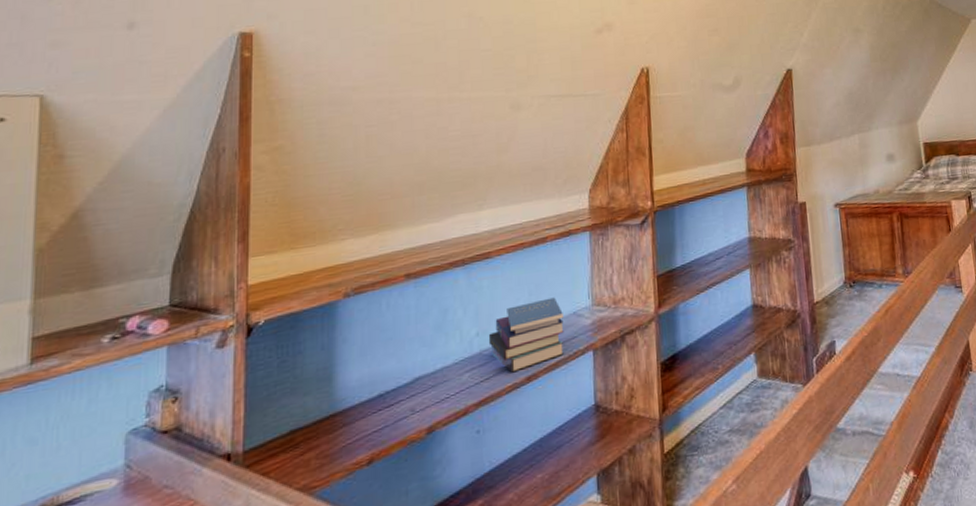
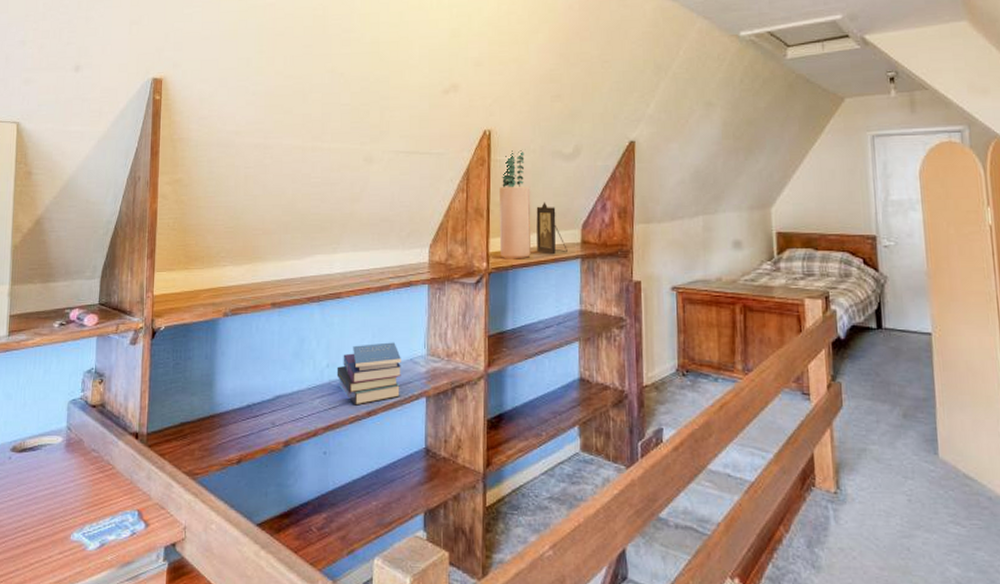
vase: none [661,84,697,196] -> present [499,149,531,260]
photo frame: none [699,134,733,186] -> present [536,202,568,255]

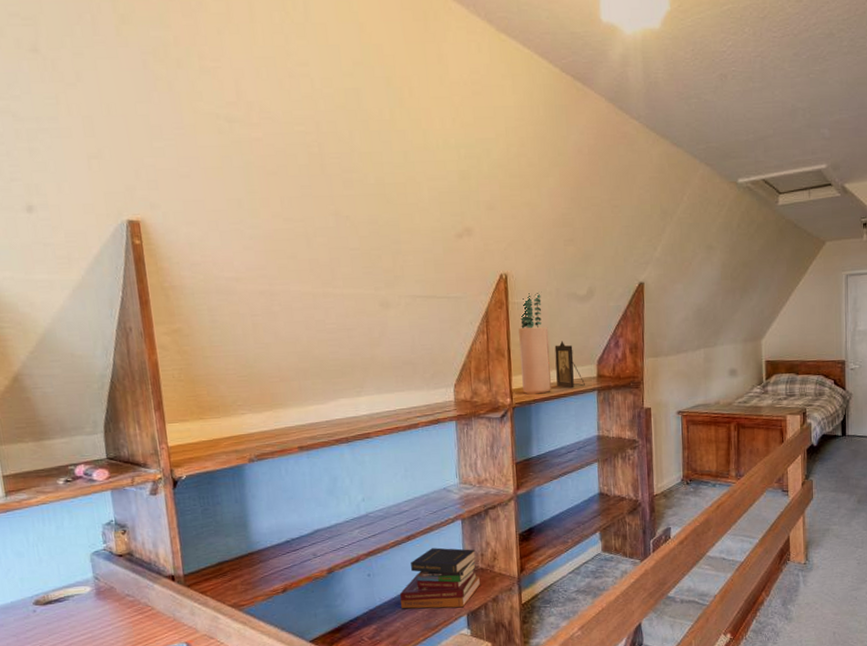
books: present [336,342,401,406] -> none [372,474,437,532]
books: none [354,428,442,504] -> present [399,547,481,609]

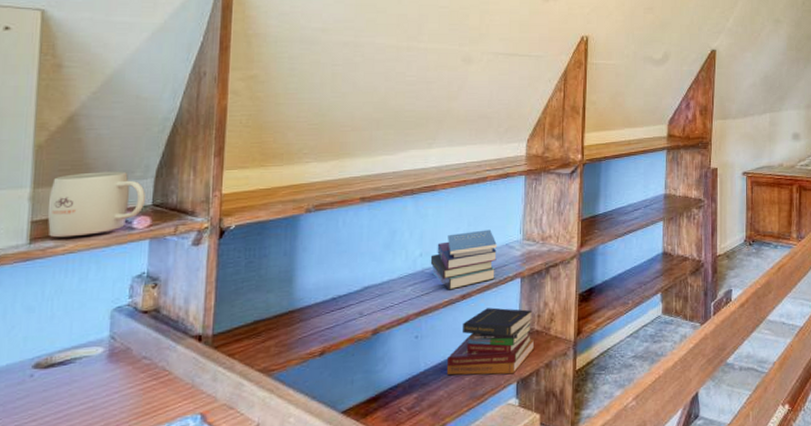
mug: none [12,427,100,491] -> present [47,171,145,238]
books: none [372,474,437,532] -> present [430,229,497,290]
vase: present [519,291,551,395] -> none [595,54,624,152]
photo frame: present [554,341,585,389] -> none [628,101,655,147]

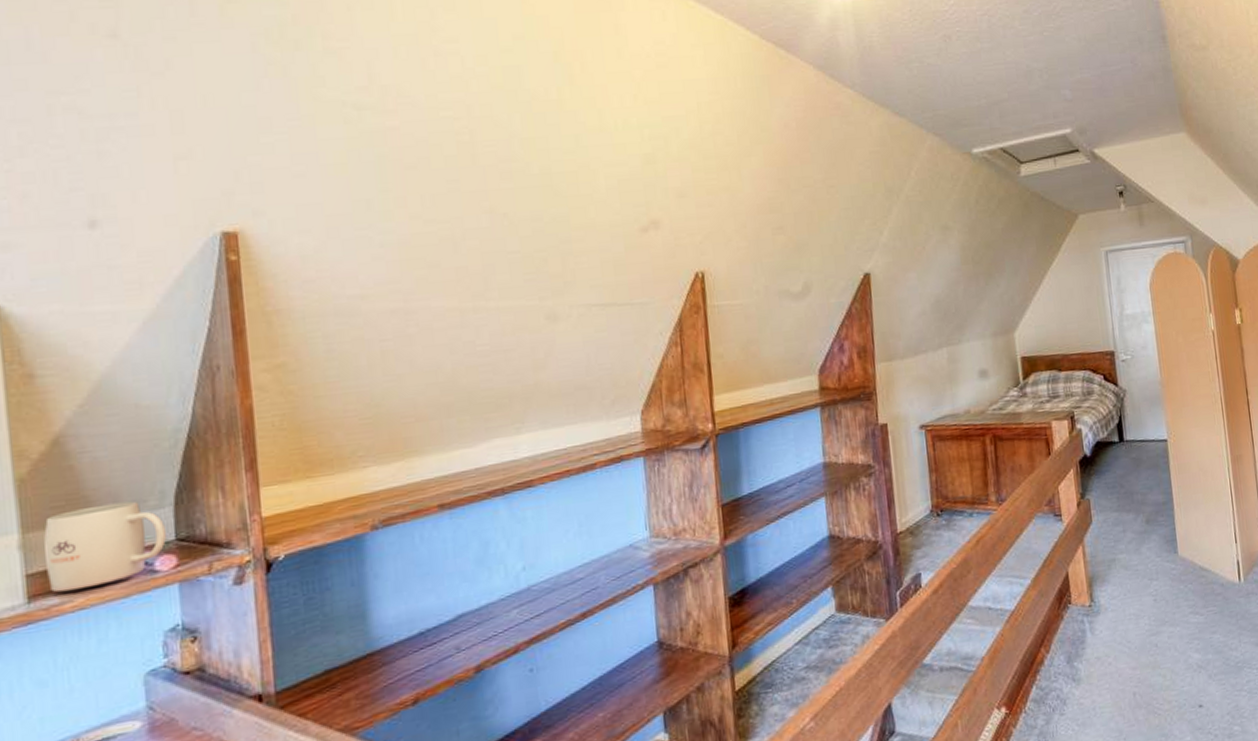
books: present [430,229,497,290] -> none [536,528,621,609]
books: present [446,307,535,375] -> none [573,623,681,713]

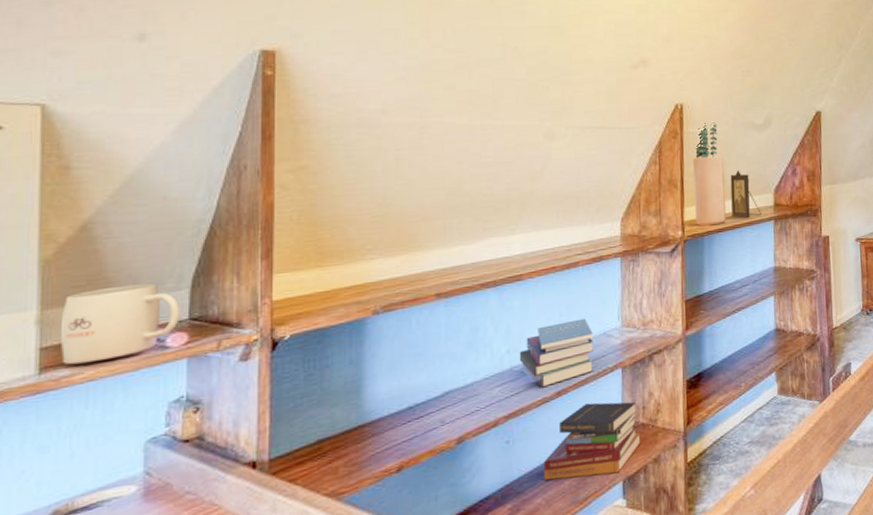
books: none [536,528,621,609] -> present [519,318,594,388]
books: none [573,623,681,713] -> present [543,402,641,481]
vase: none [720,290,763,417] -> present [693,121,726,226]
photo frame: none [765,348,805,407] -> present [730,170,761,219]

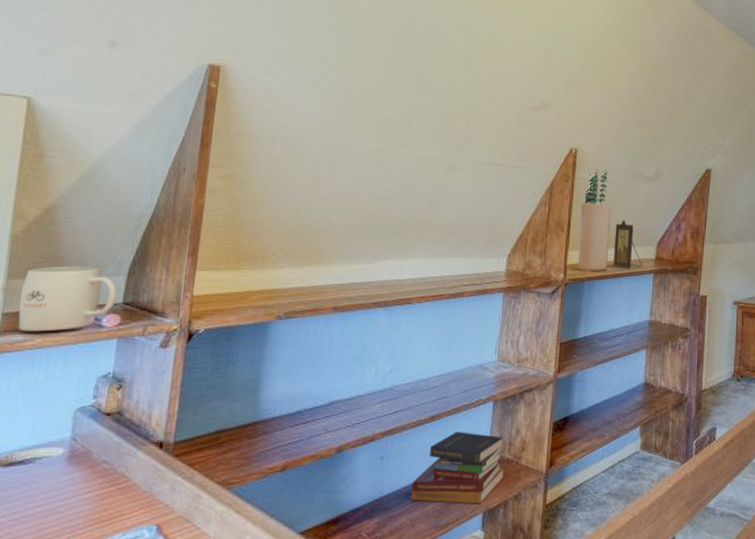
books: present [519,318,594,388] -> none [400,348,470,410]

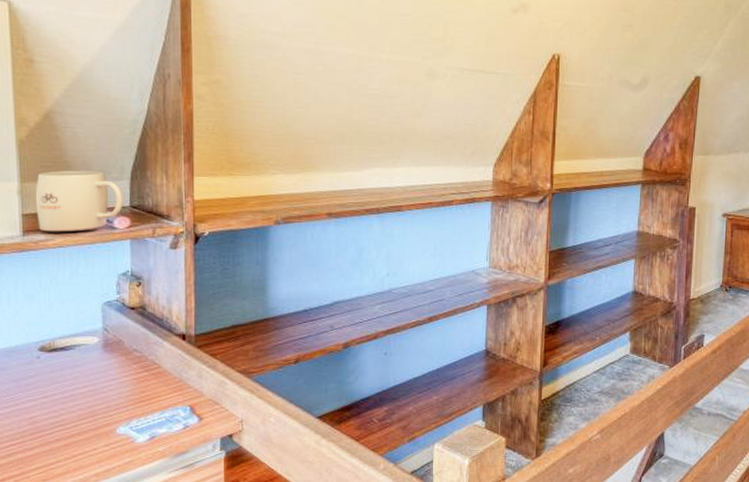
books: present [410,432,505,504] -> none [415,332,501,398]
vase: present [578,169,612,272] -> none [565,76,597,182]
photo frame: present [613,219,642,269] -> none [600,129,629,180]

